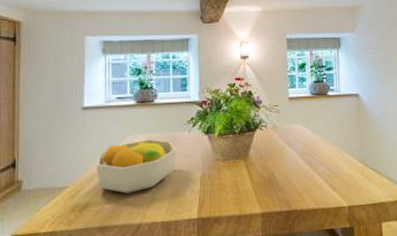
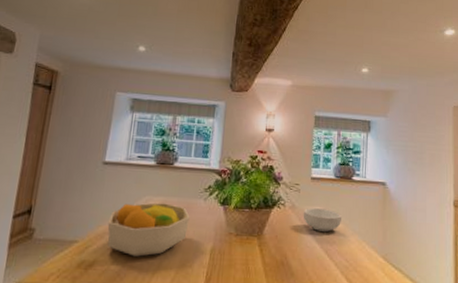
cereal bowl: none [284,125,321,146] -> present [303,208,341,232]

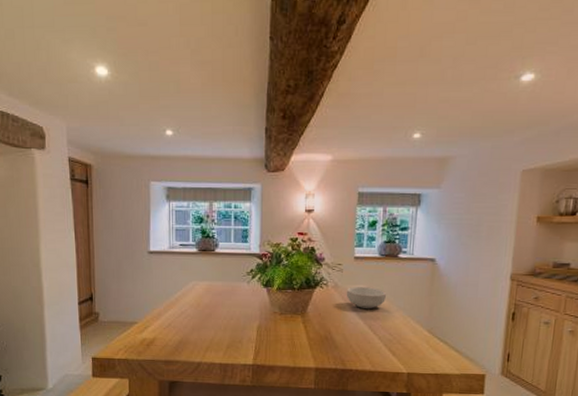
fruit bowl: present [107,202,190,257] -> none [161,287,235,335]

